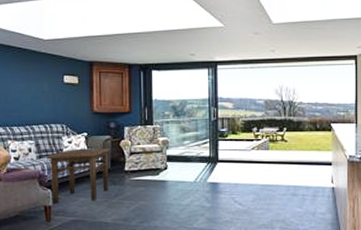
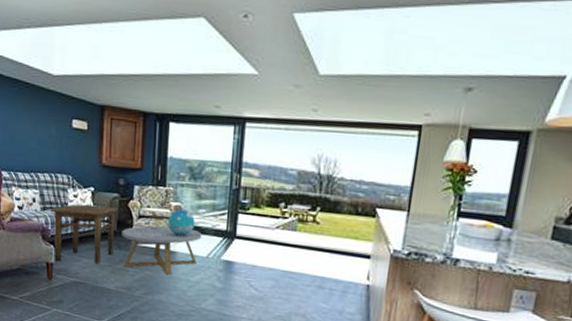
coffee table: none [115,159,189,202] -> present [122,225,202,275]
decorative globe: none [157,142,181,166] -> present [167,209,195,236]

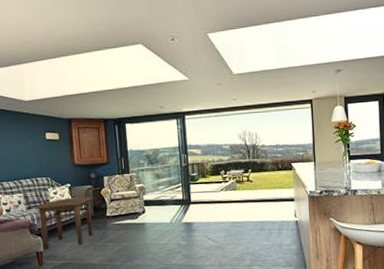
coffee table: present [122,225,202,275] -> none [98,203,164,243]
decorative globe: present [167,209,195,236] -> none [135,188,157,210]

